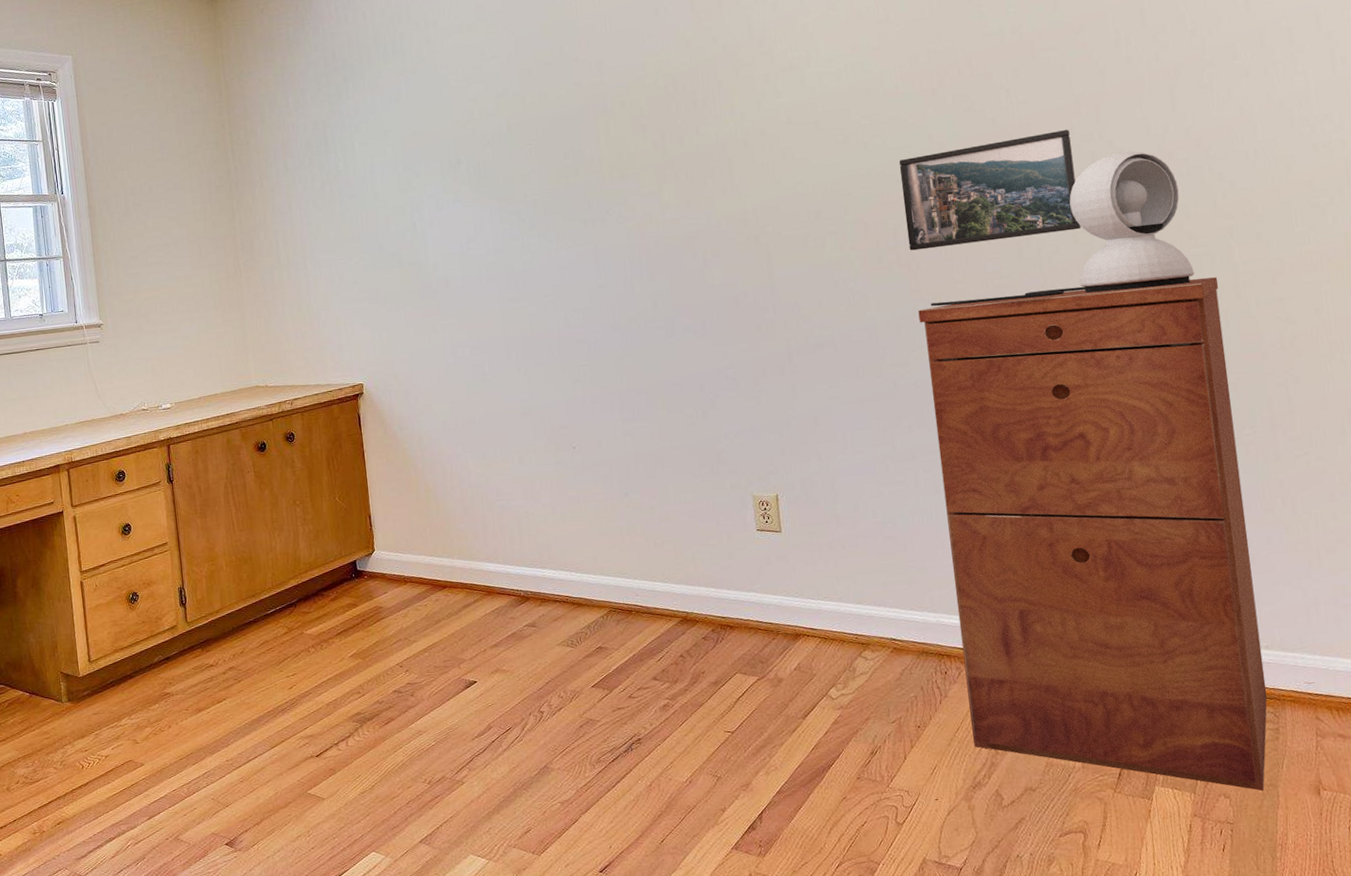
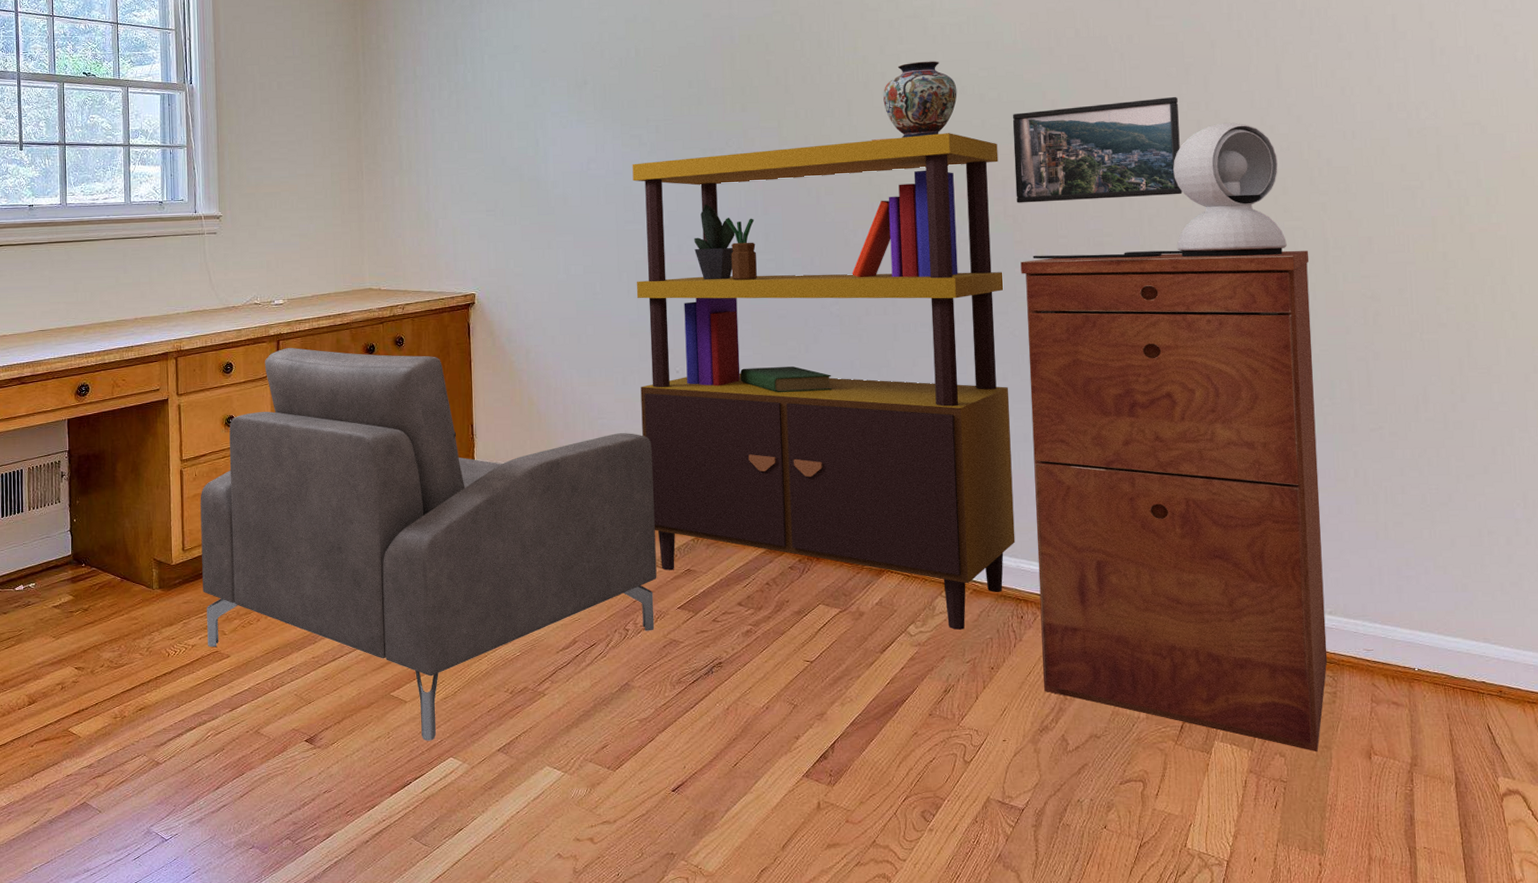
chair: none [102,449,569,837] -> present [200,348,657,741]
bookcase: none [512,184,934,690] -> present [632,133,1016,630]
decorative vase: none [755,112,841,199] -> present [871,61,957,142]

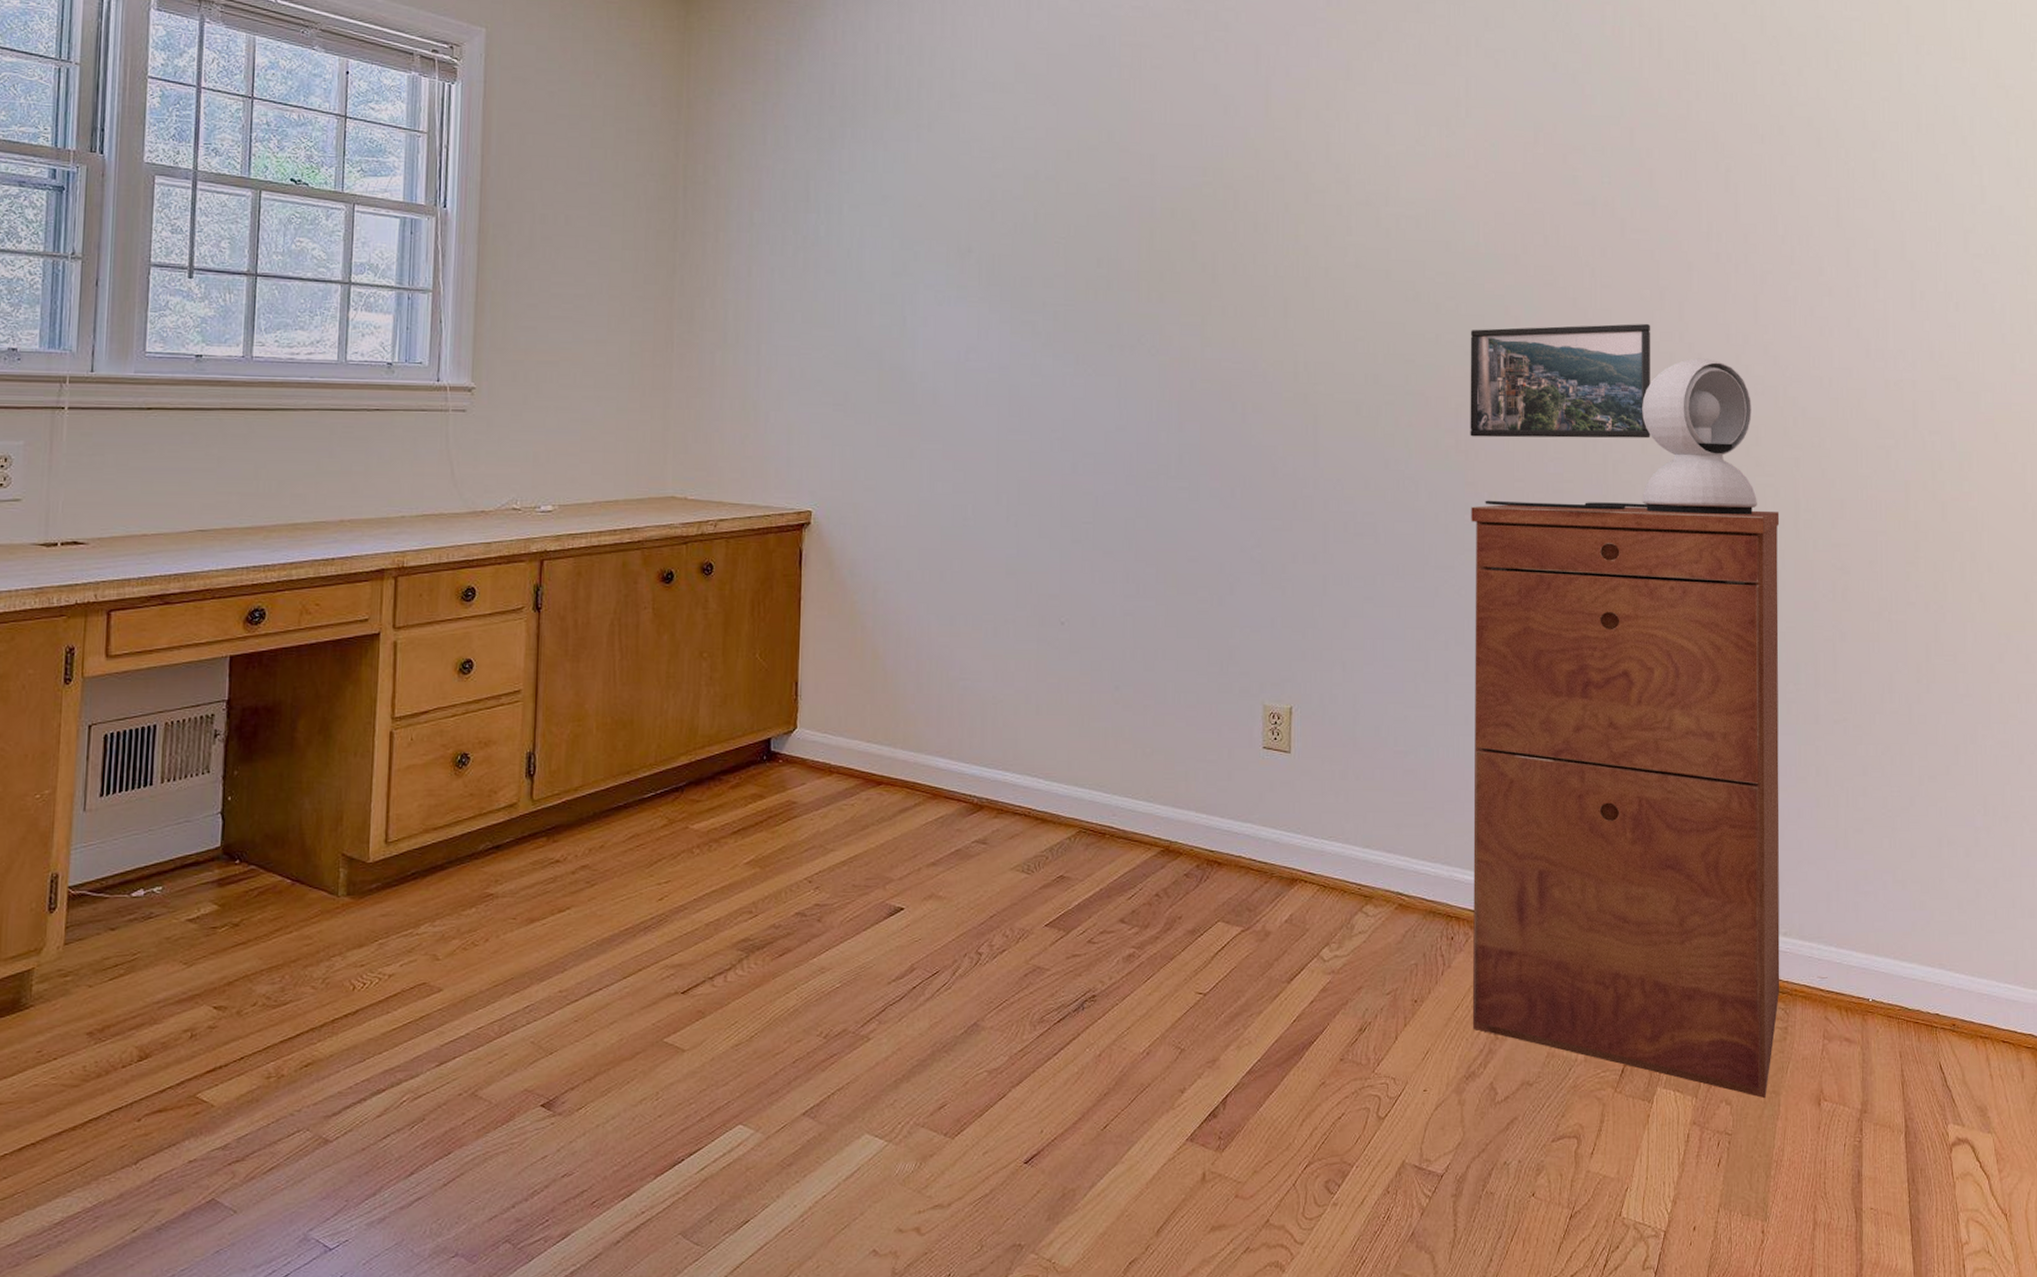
chair: present [200,348,657,741] -> none [410,571,1026,1103]
bookcase: present [632,133,1016,630] -> none [1014,346,1453,954]
decorative vase: present [871,61,957,142] -> none [1309,258,1410,351]

